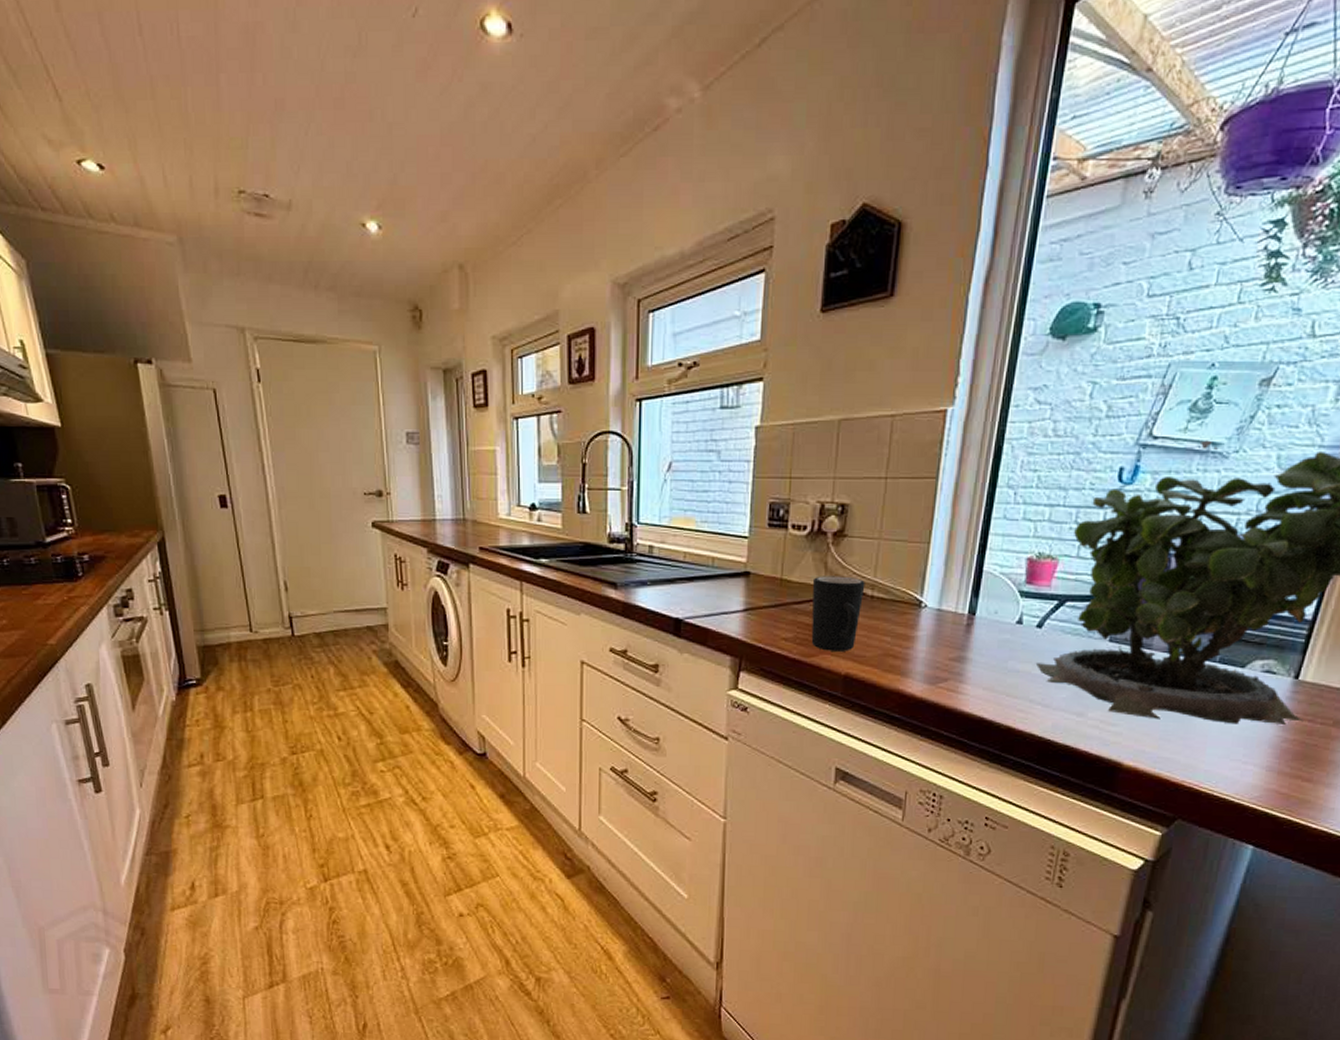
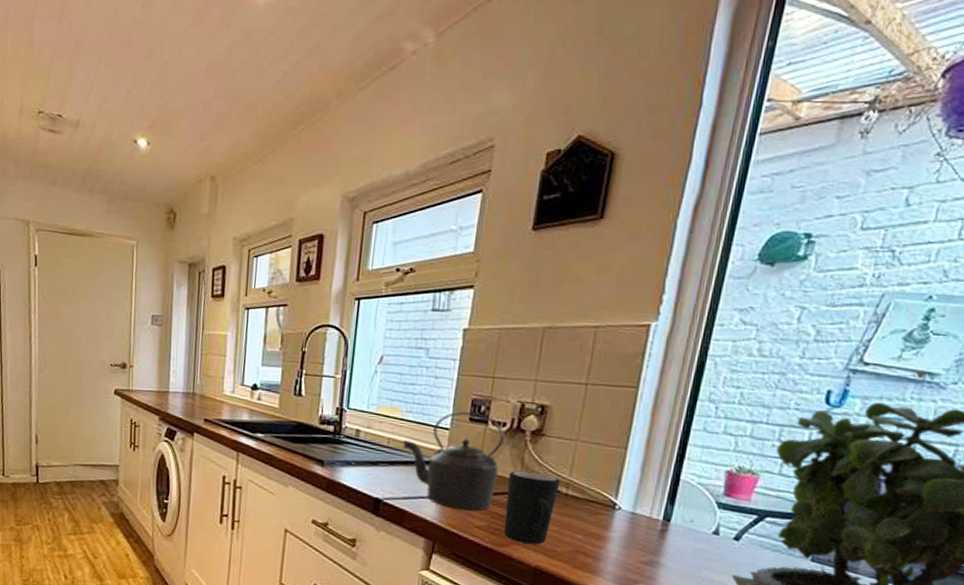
kettle: none [700,517,807,621] -> present [403,411,505,510]

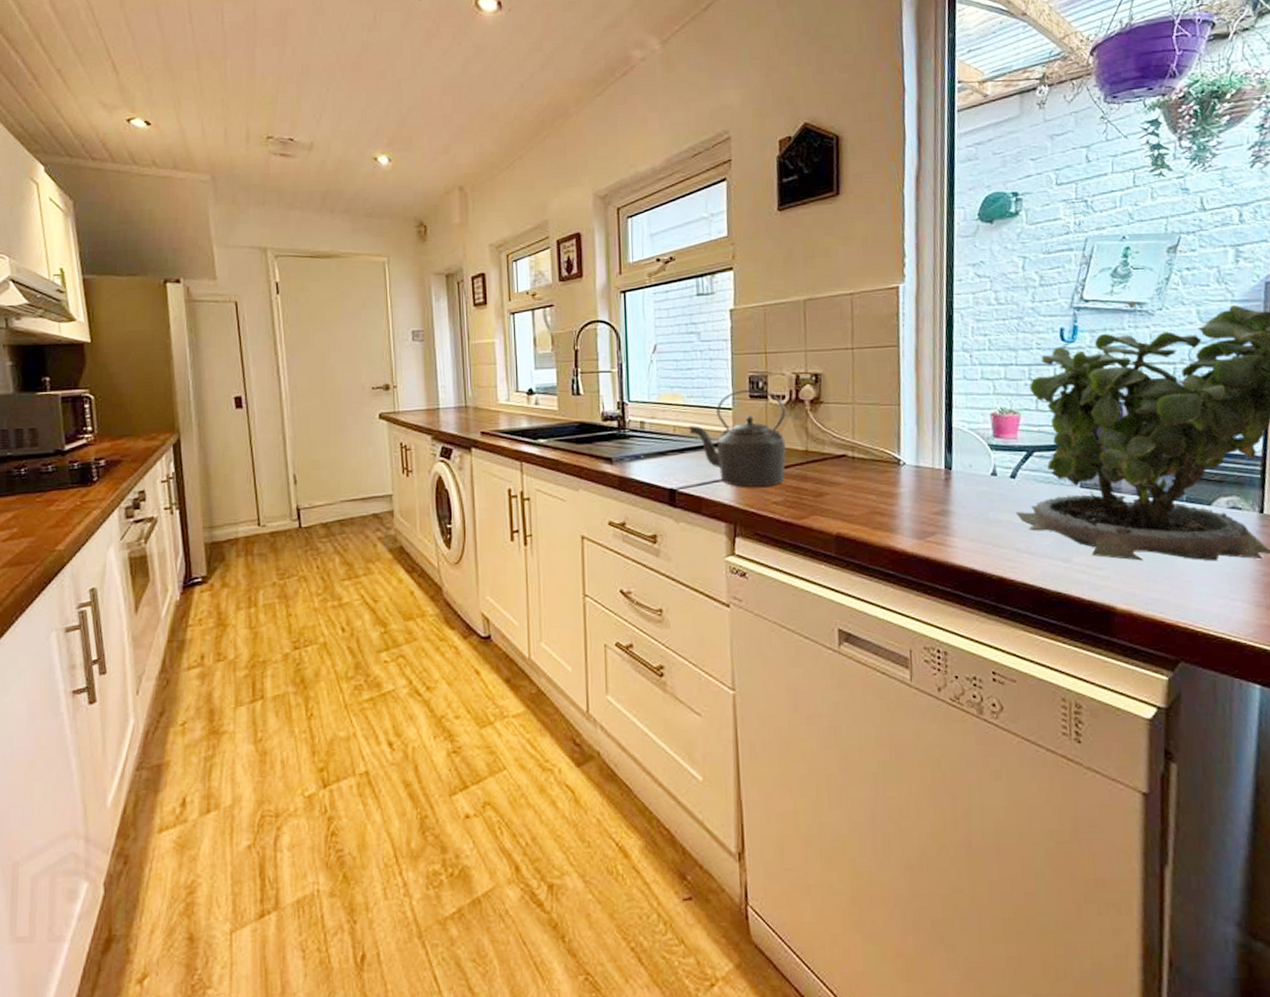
mug: present [503,470,561,545] -> none [796,440,846,512]

